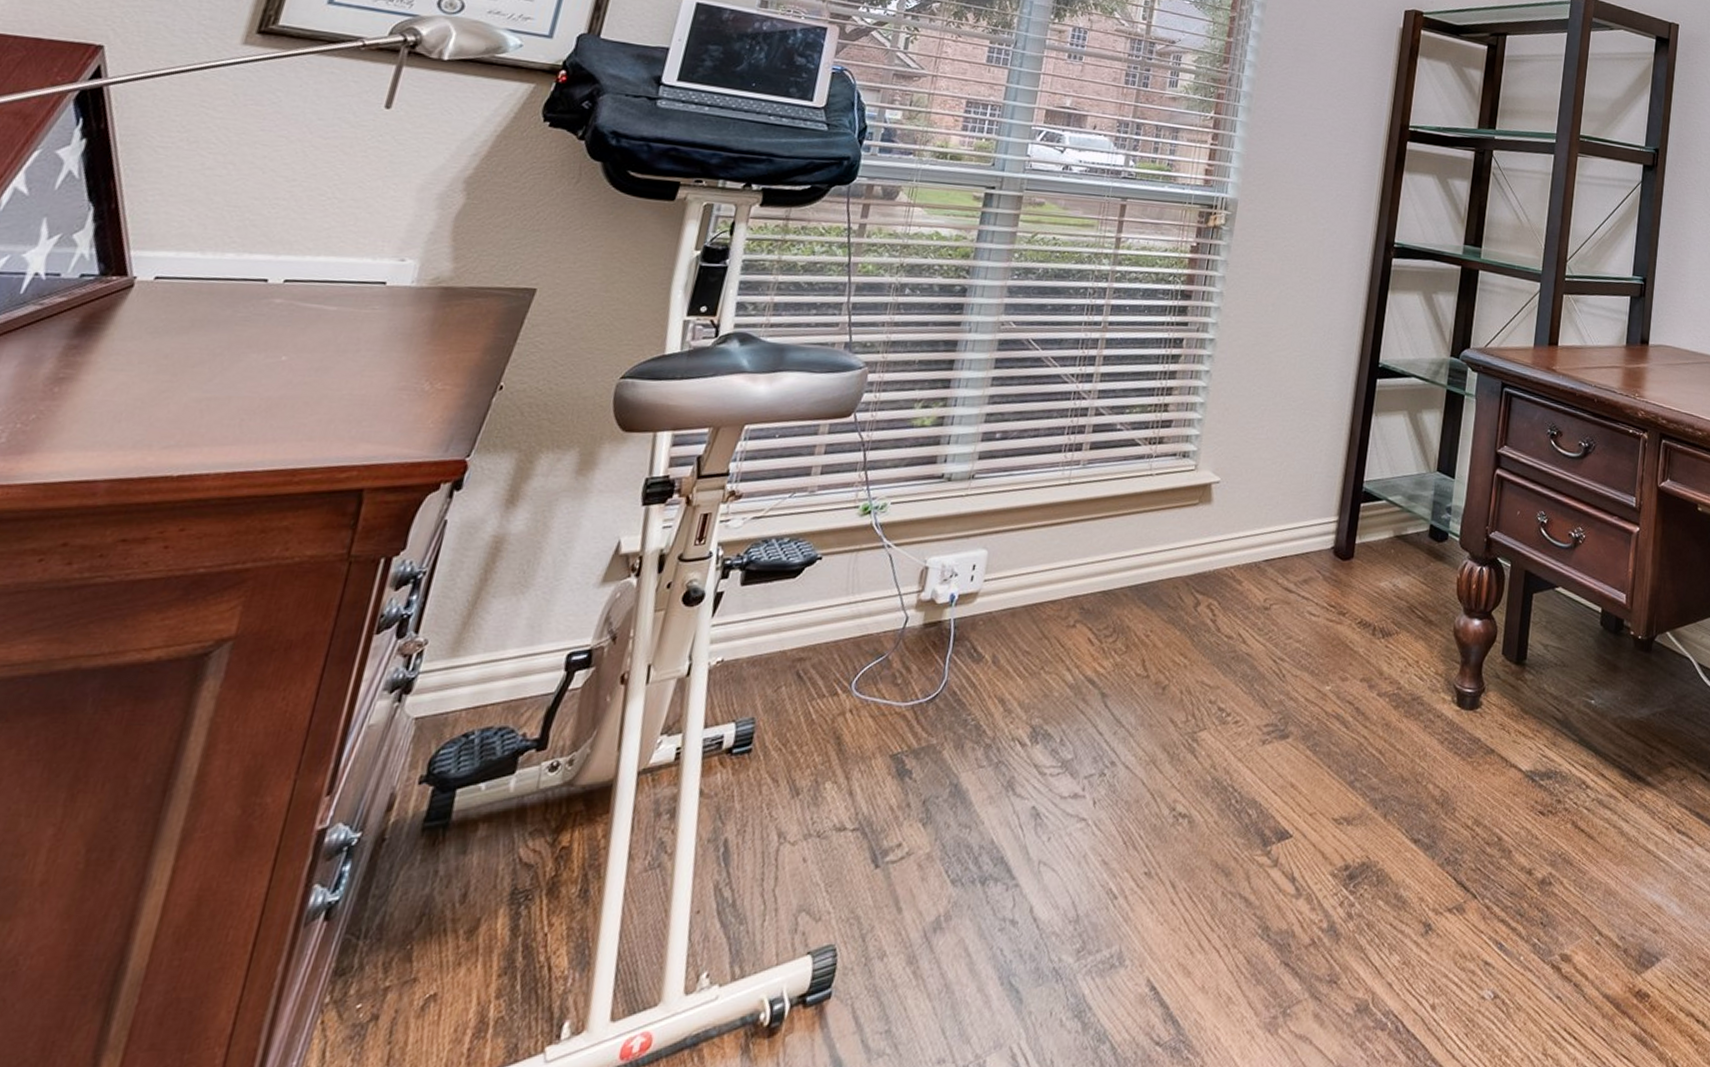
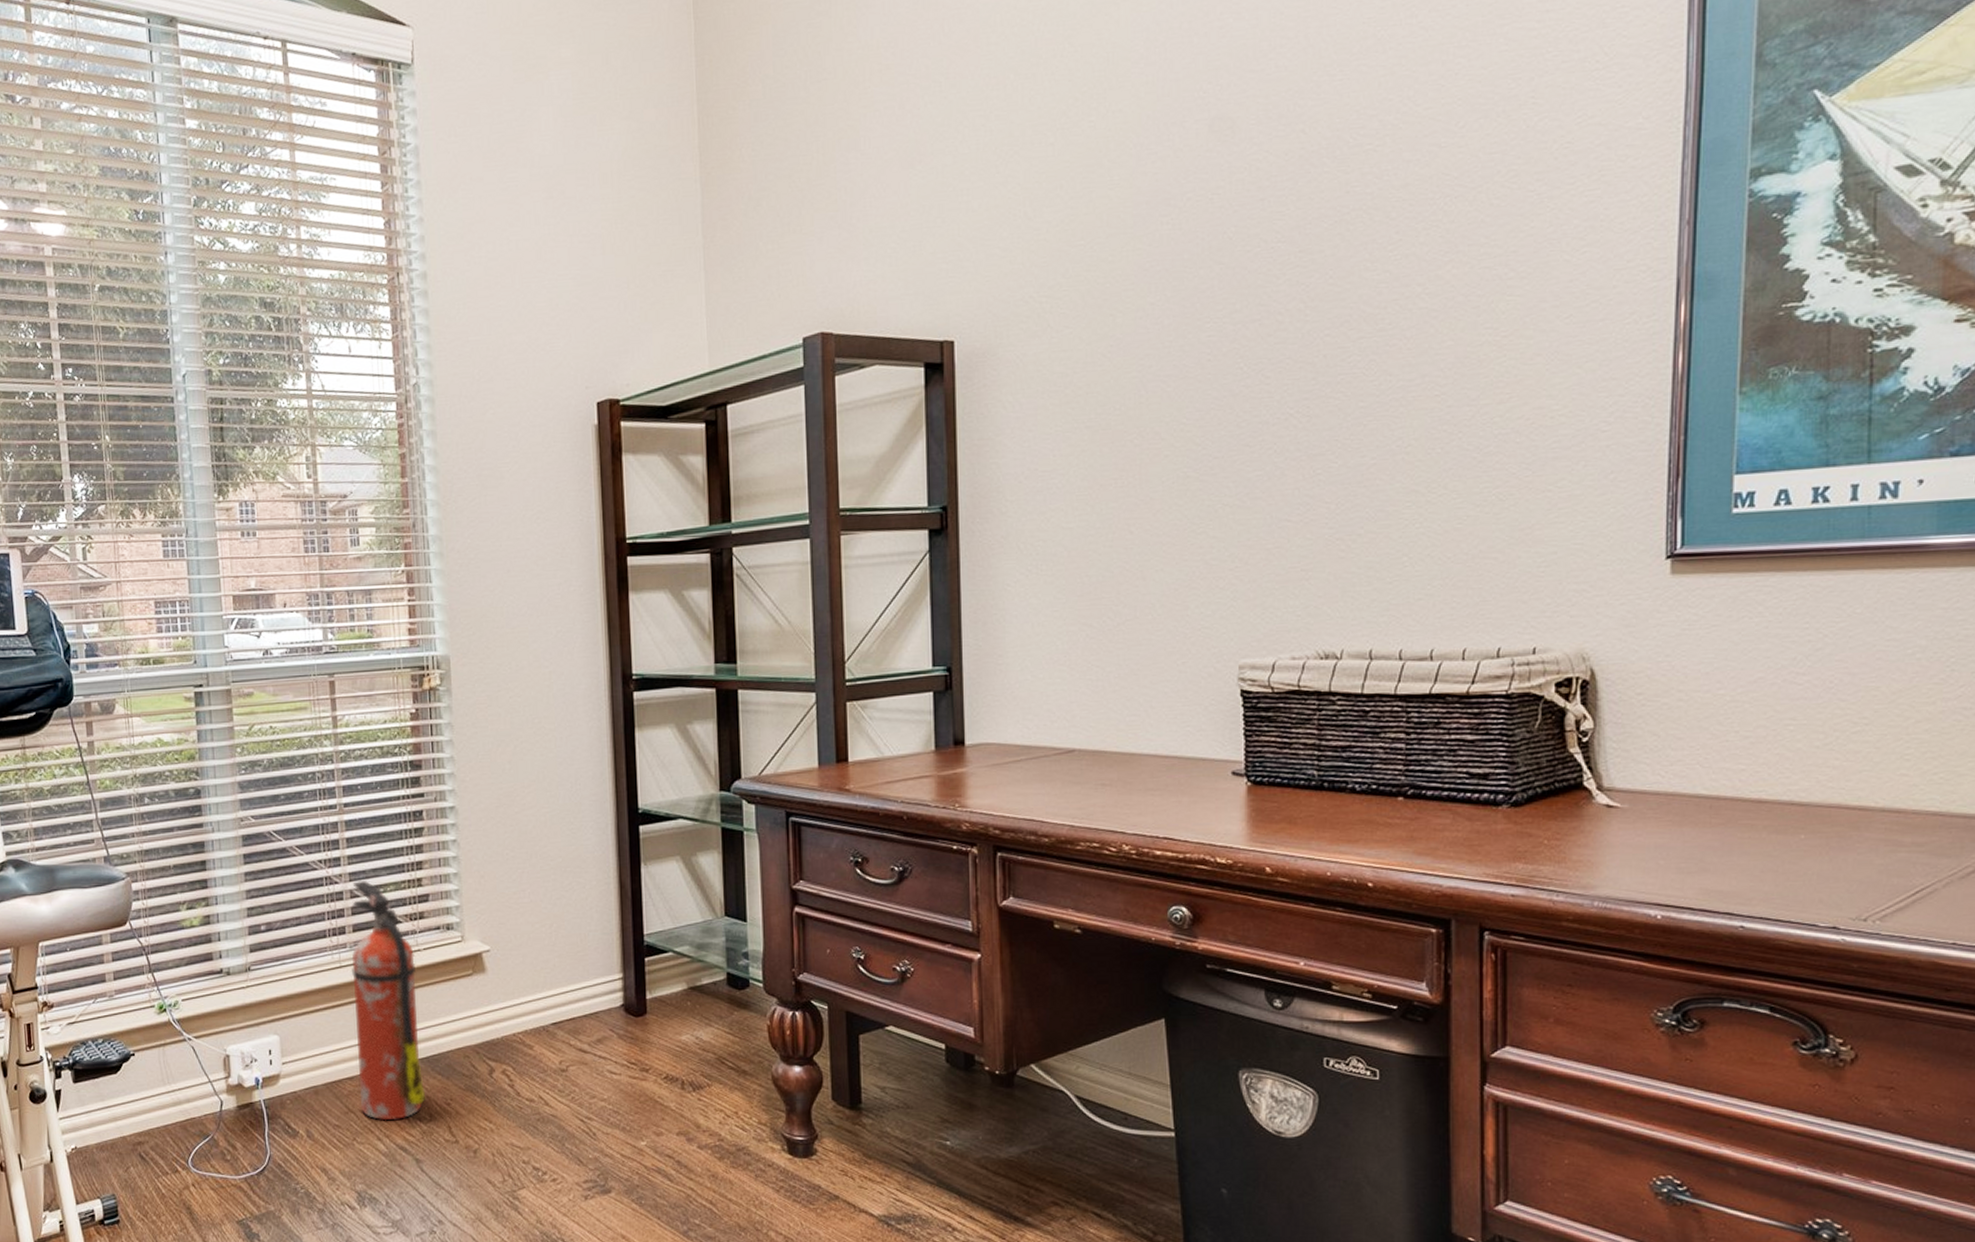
fire extinguisher: none [1057,398,1146,650] -> present [351,880,425,1121]

